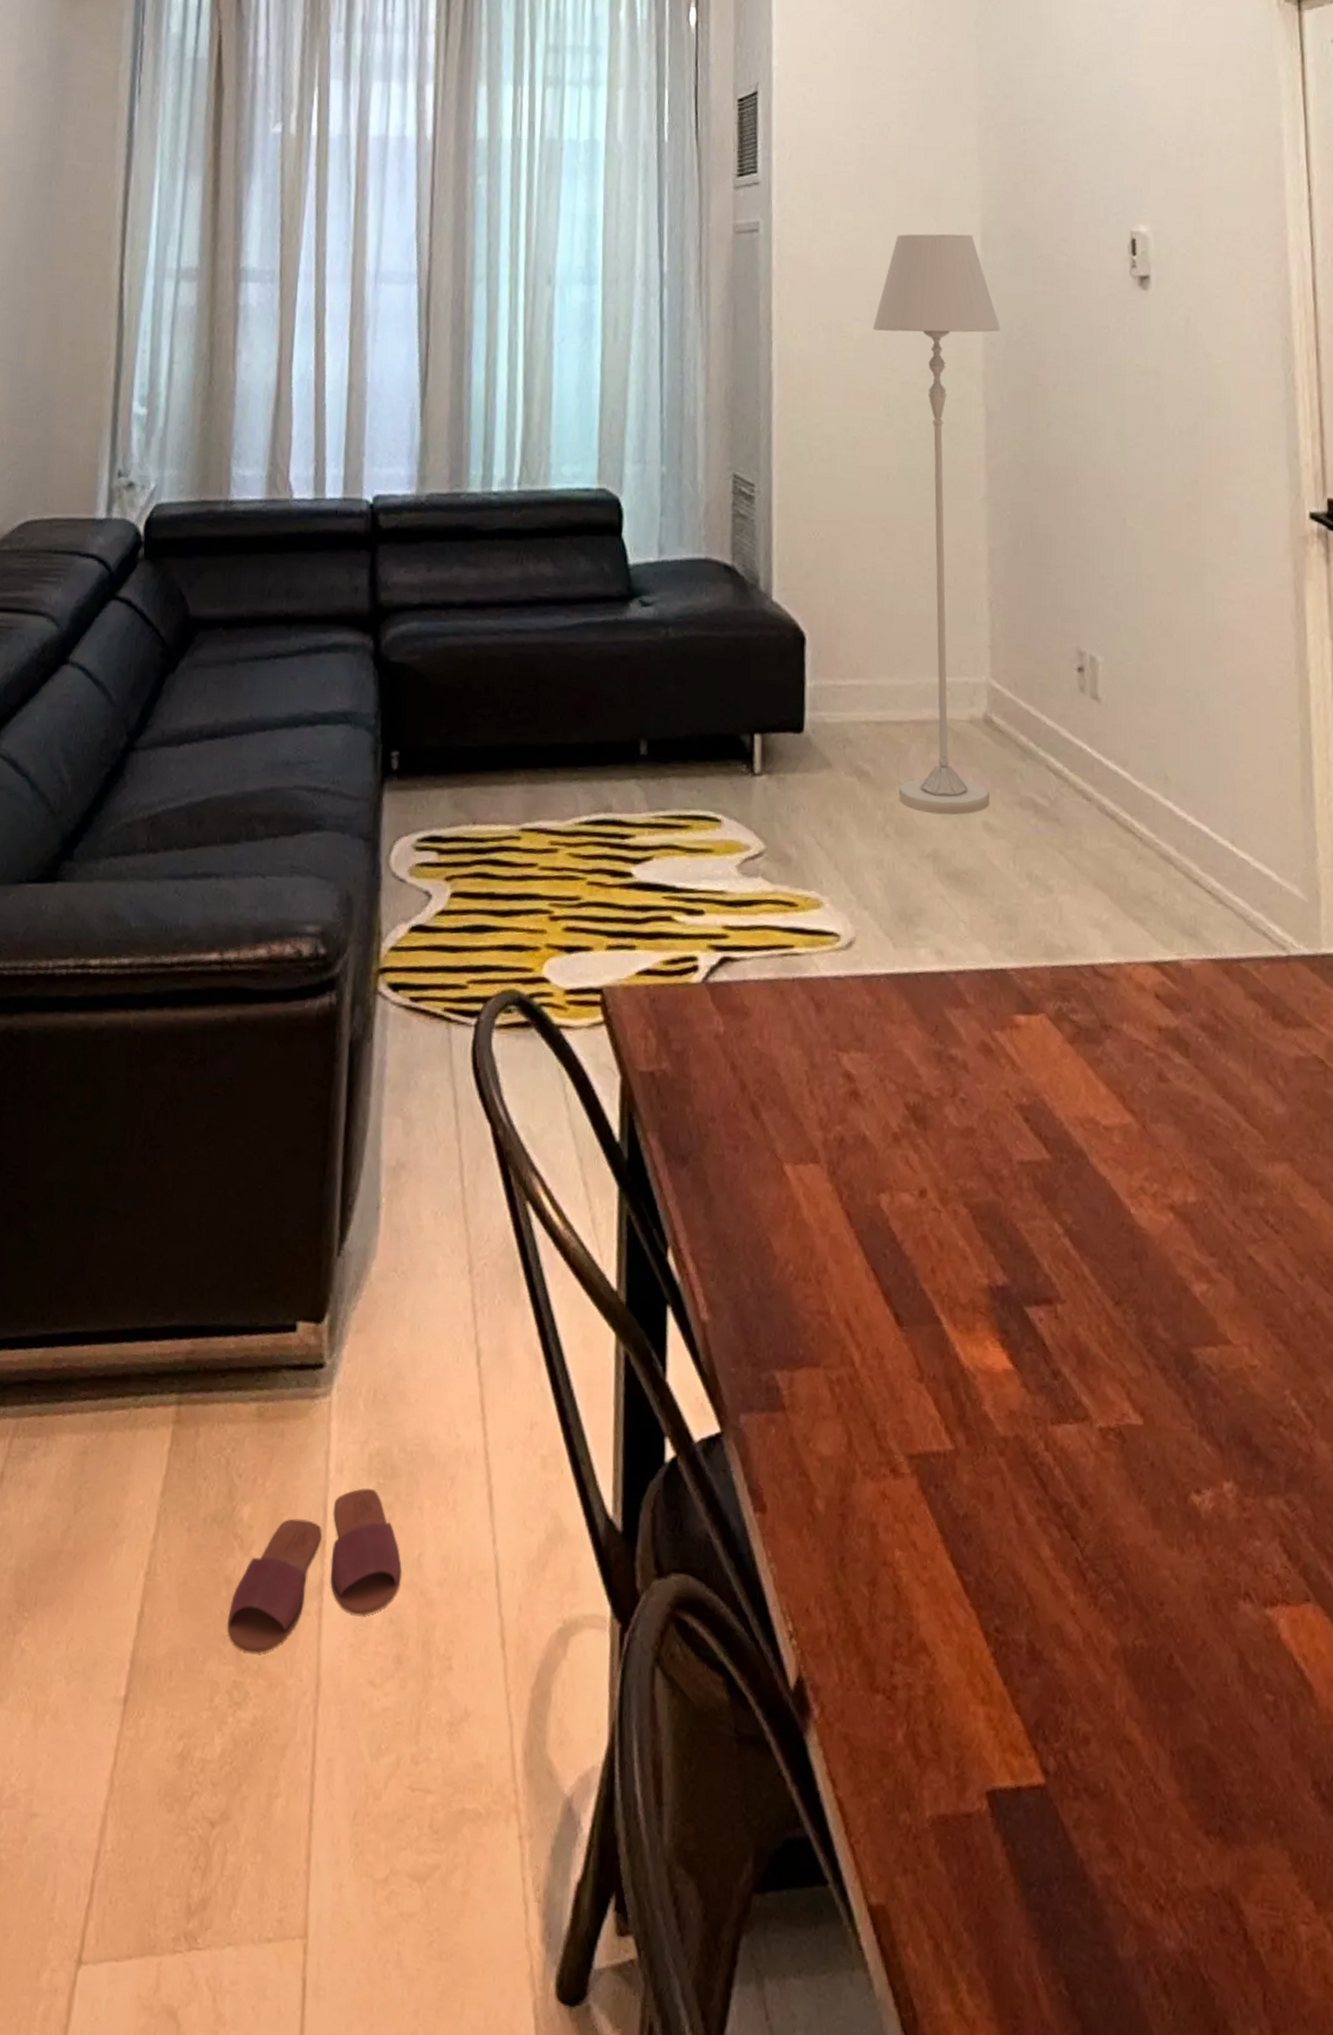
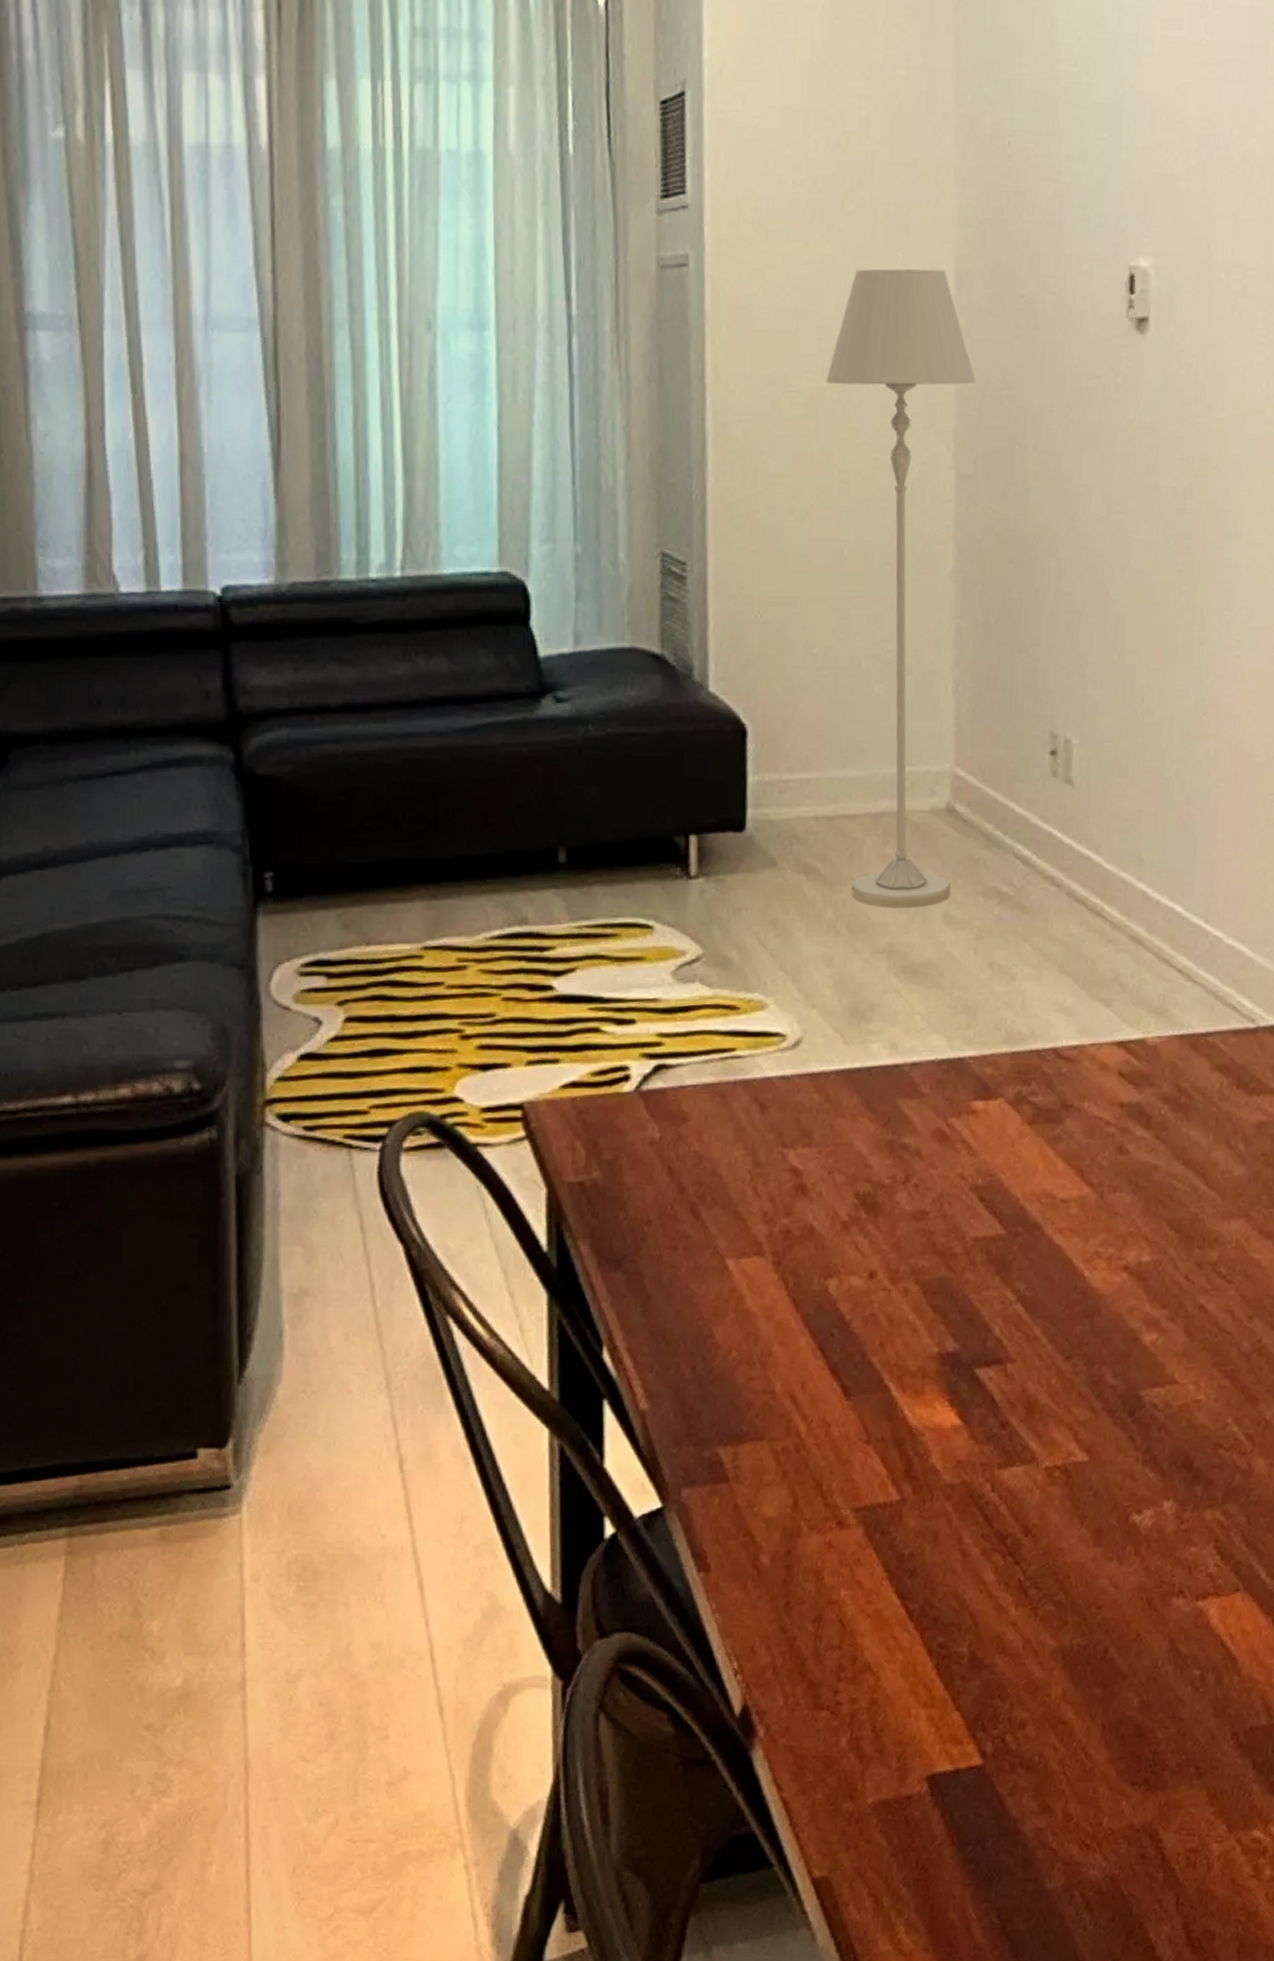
slippers: present [227,1488,402,1654] -> none [144,1591,329,1747]

